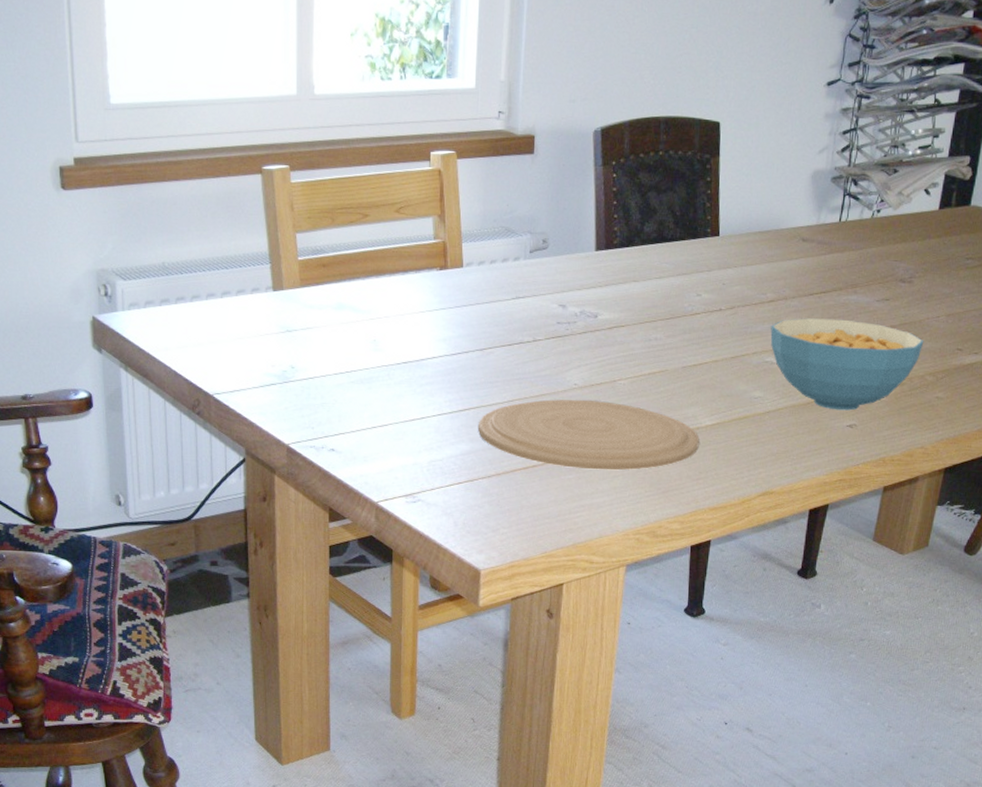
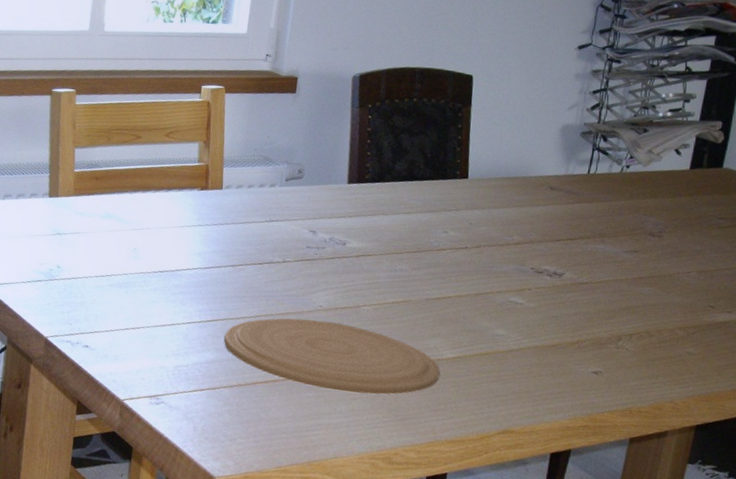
cereal bowl: present [770,318,924,411] -> none [515,262,674,357]

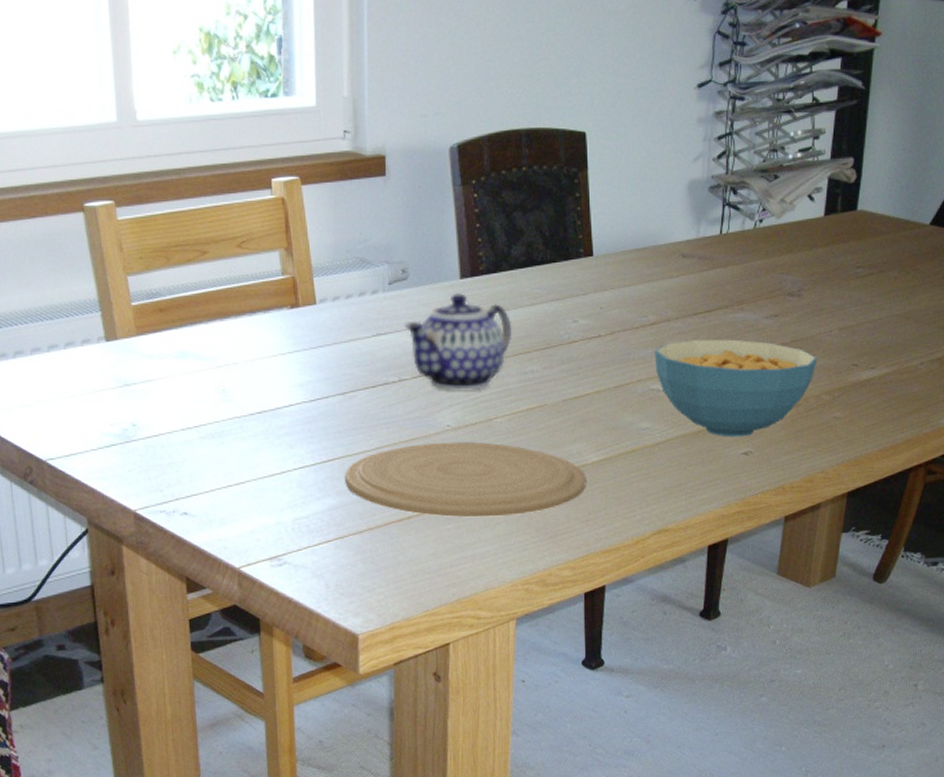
teapot: none [293,195,388,279] -> present [404,293,512,390]
cereal bowl: none [515,262,674,357] -> present [655,339,818,437]

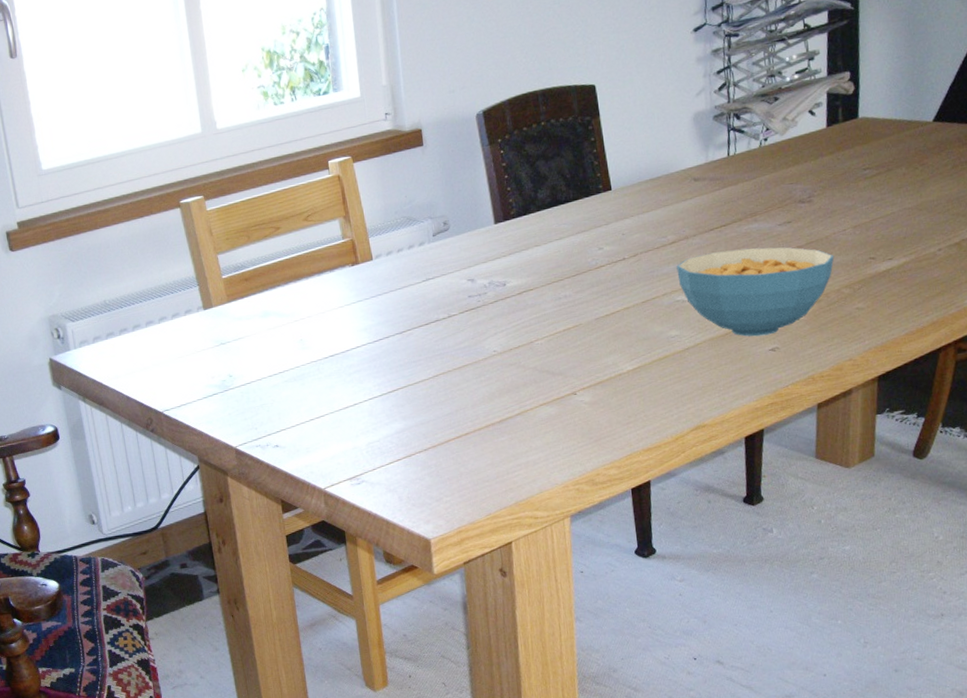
plate: present [345,442,586,518] -> none [408,362,624,431]
teapot: present [404,293,512,390] -> none [449,236,545,320]

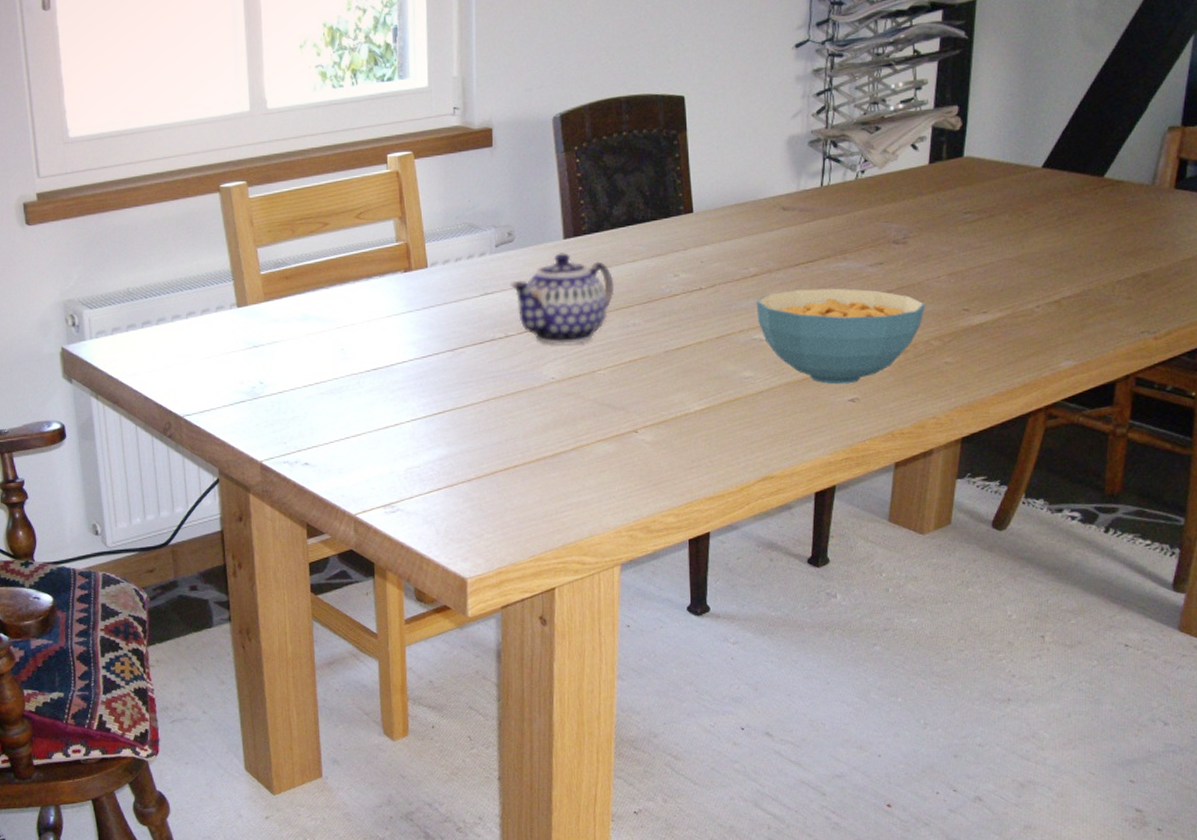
teapot: none [449,236,545,320] -> present [510,253,614,344]

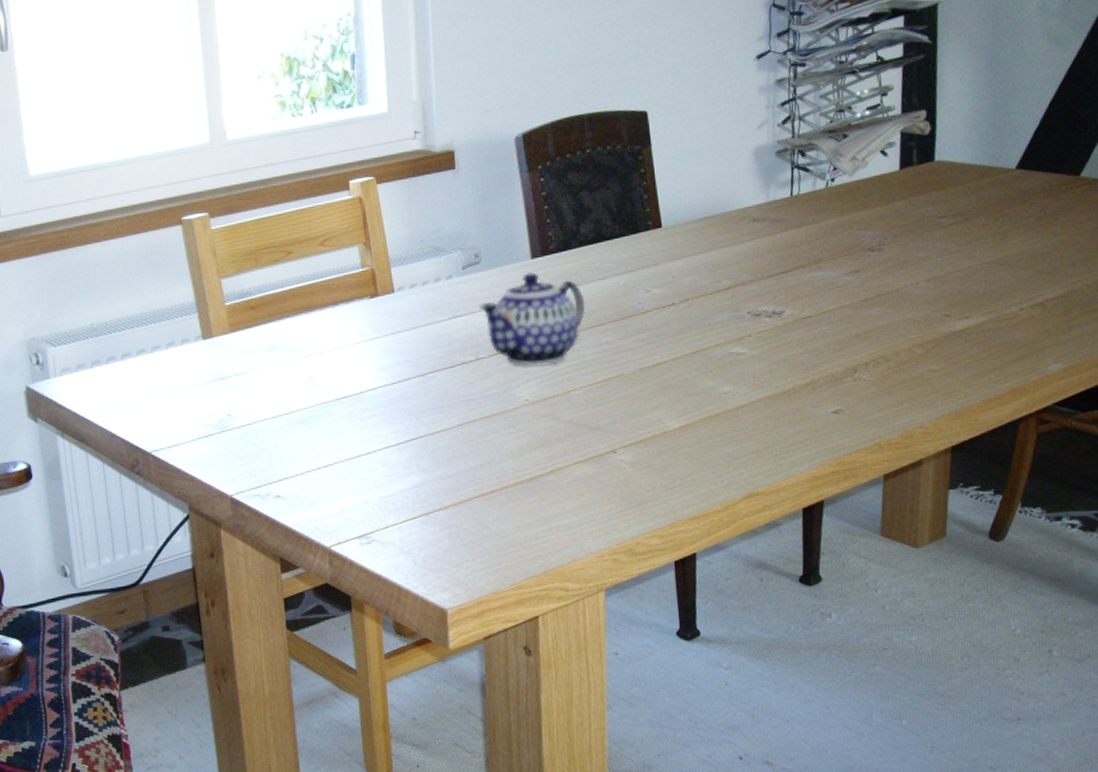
cereal bowl: present [756,288,926,385] -> none [731,298,906,397]

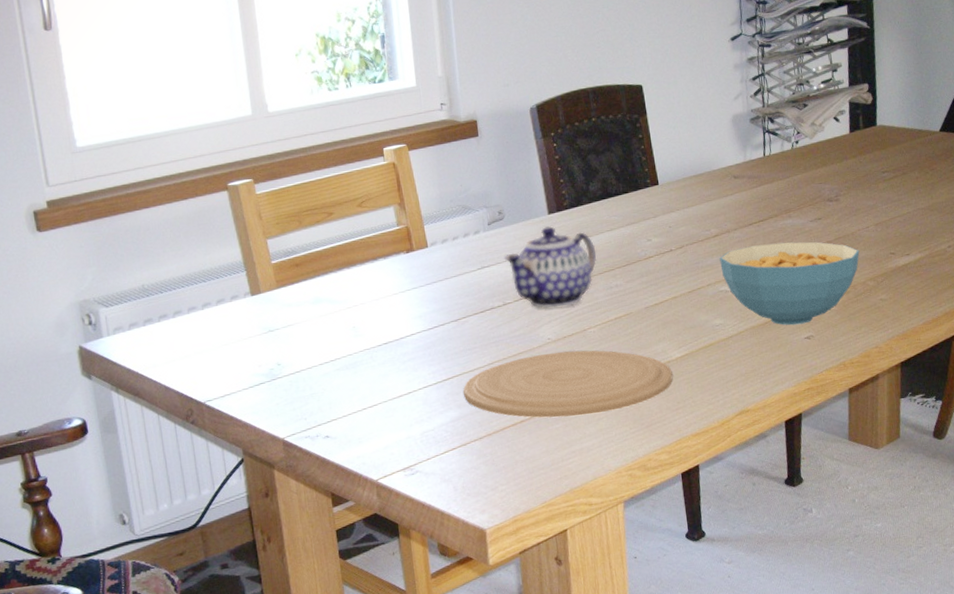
plate: none [428,414,670,490] -> present [463,350,673,418]
cereal bowl: none [731,298,906,397] -> present [719,242,860,326]

